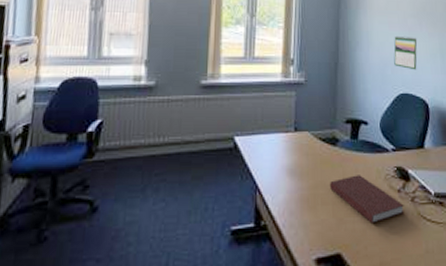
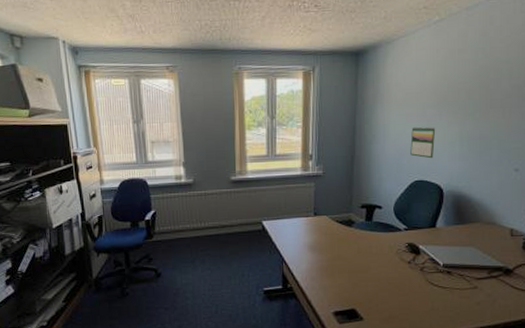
notebook: present [330,175,404,223] -> none [346,250,413,287]

